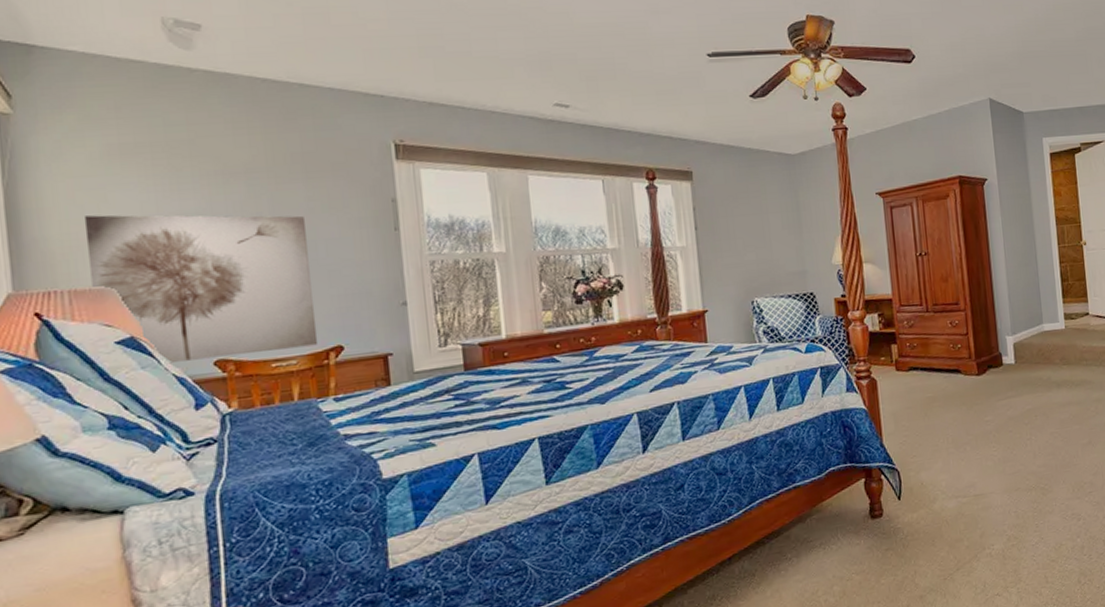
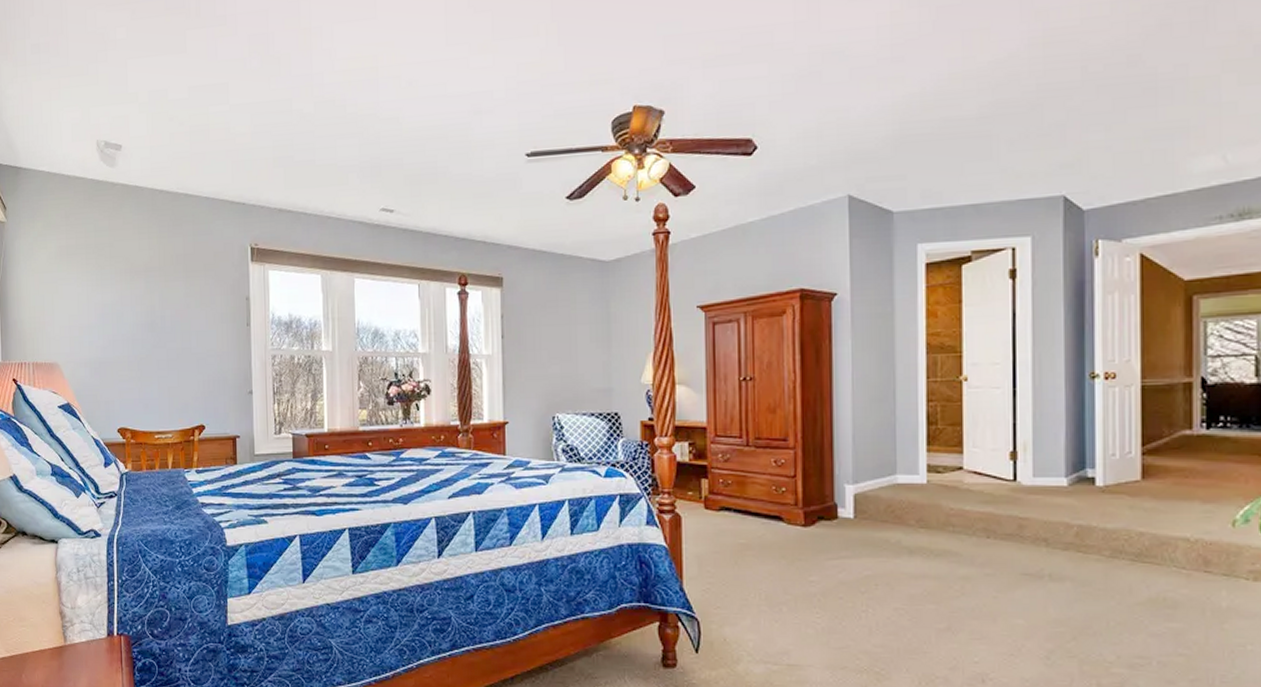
wall art: present [83,215,319,362] -> none [43,303,188,426]

